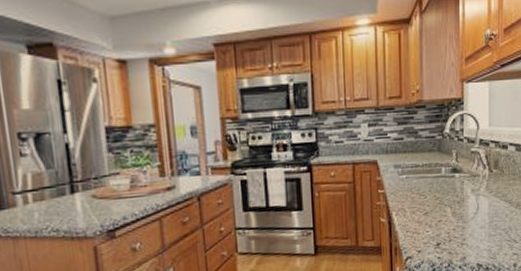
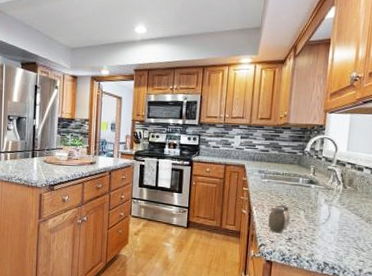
salt and pepper shaker: none [412,202,436,240] -> present [268,203,290,233]

